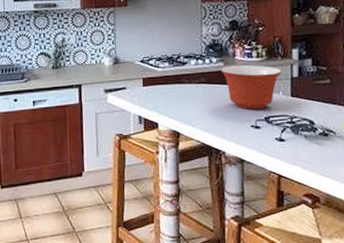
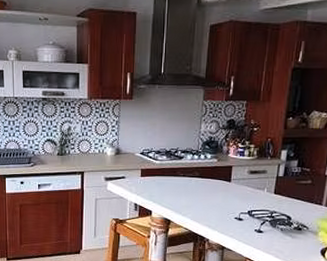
mixing bowl: present [220,65,283,109] -> none [213,163,270,203]

